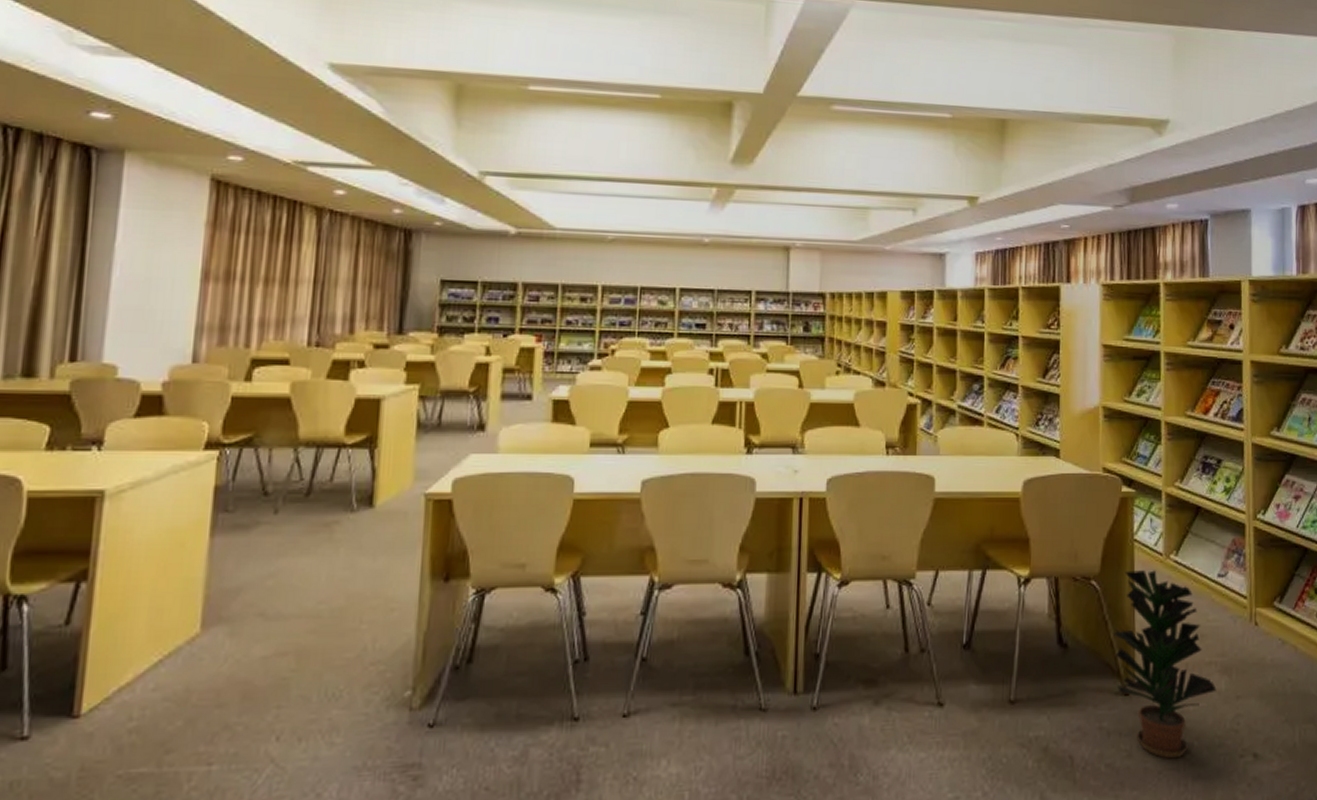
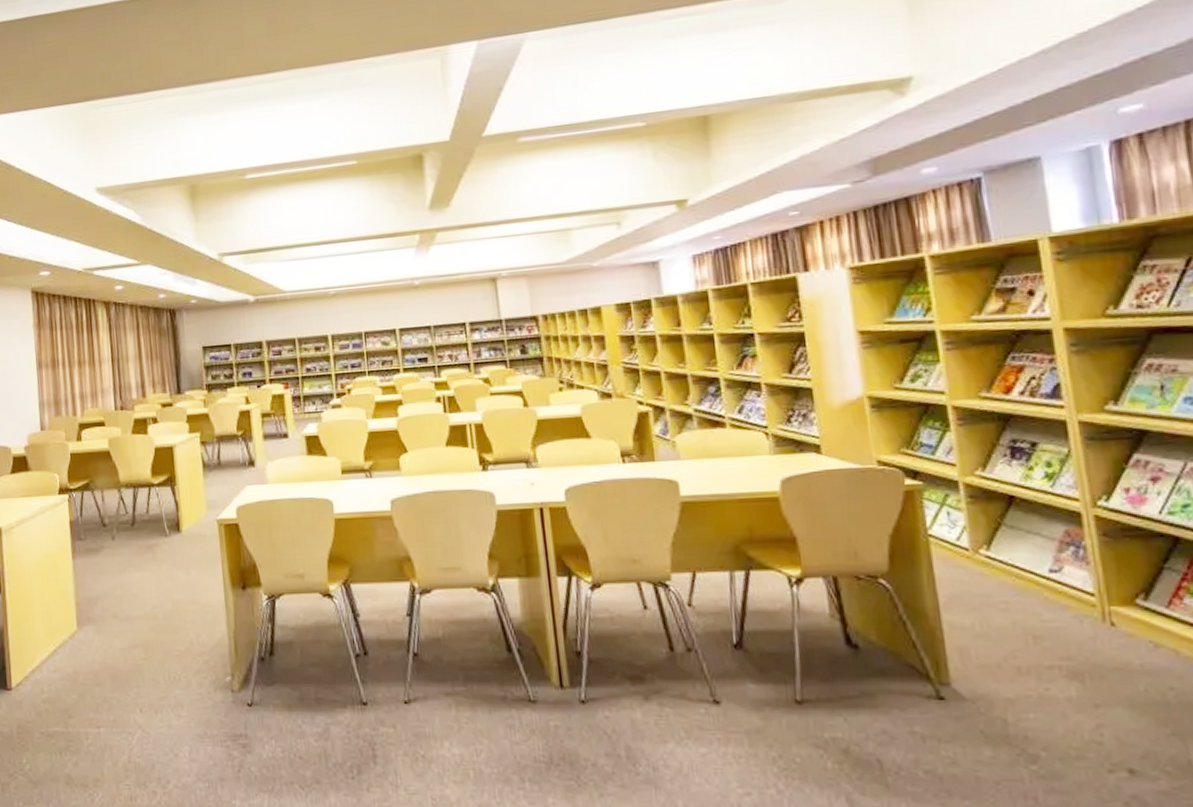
potted plant: present [1112,570,1217,759] -> none [913,567,1065,769]

